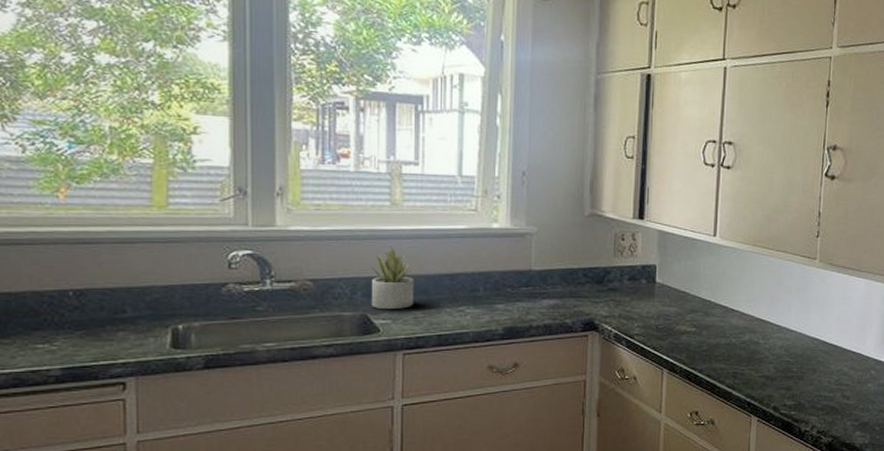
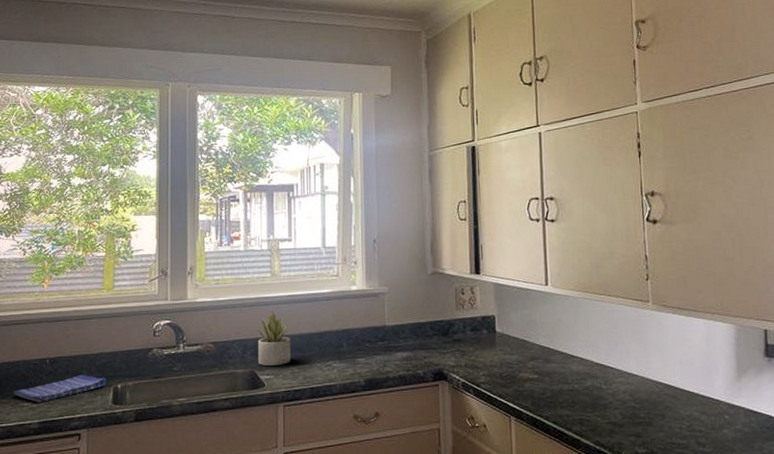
dish towel: none [18,311,162,344] -> present [13,374,107,402]

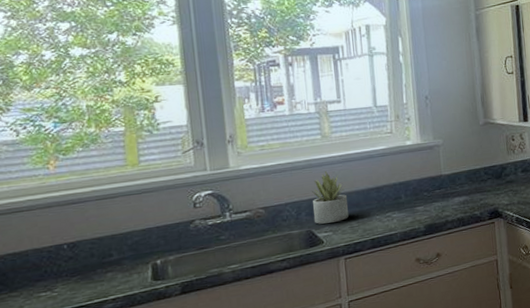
dish towel: present [13,374,107,402] -> none [24,255,143,290]

